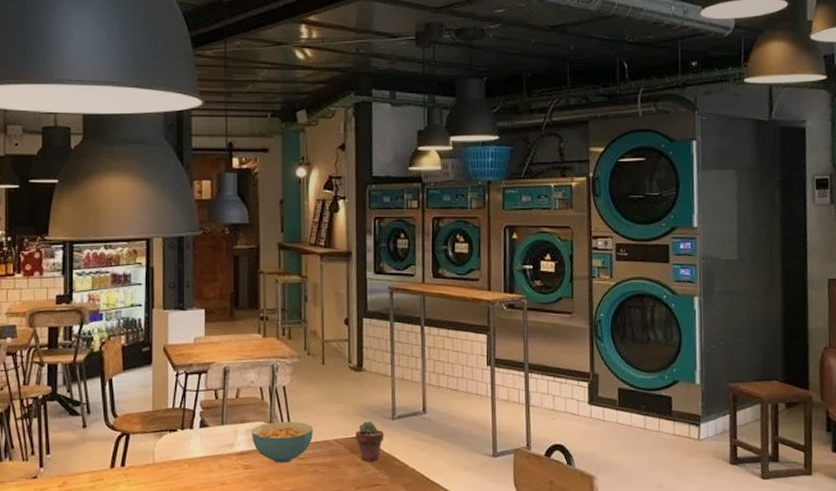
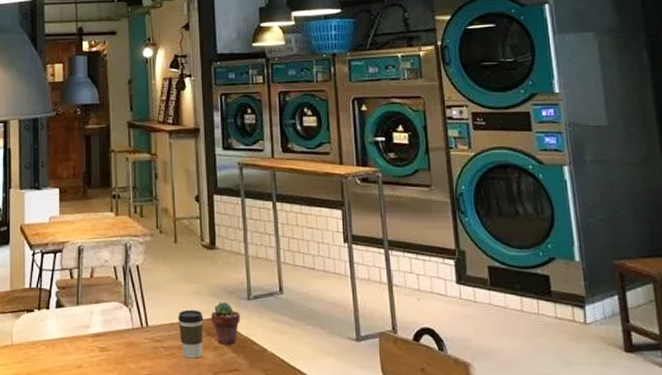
cereal bowl: present [252,421,313,463] -> none [107,301,168,346]
coffee cup: none [323,429,348,475] -> present [178,310,204,359]

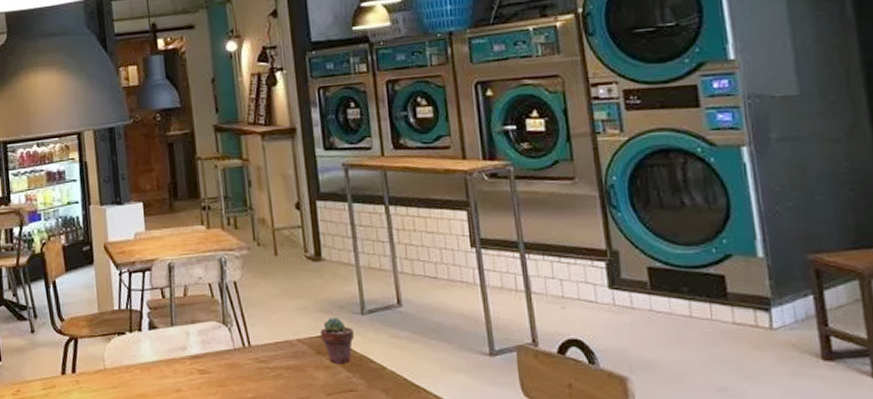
coffee cup: present [178,310,204,359] -> none [283,327,313,379]

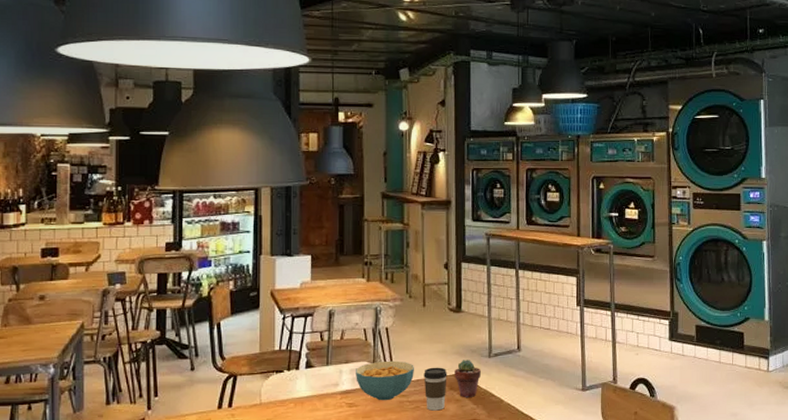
cereal bowl: none [204,320,272,367] -> present [356,360,414,401]
coffee cup: none [283,327,313,379] -> present [424,367,448,411]

